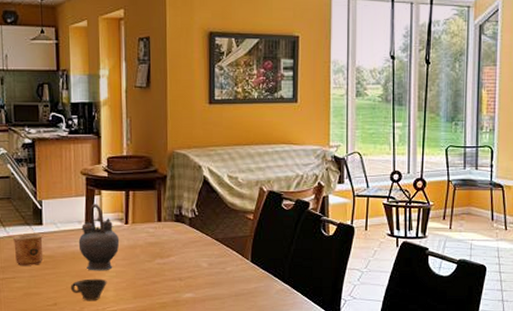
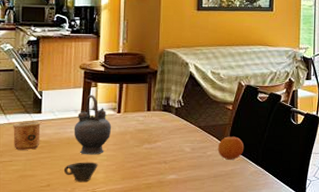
fruit: none [238,250,269,276] -> present [217,136,245,160]

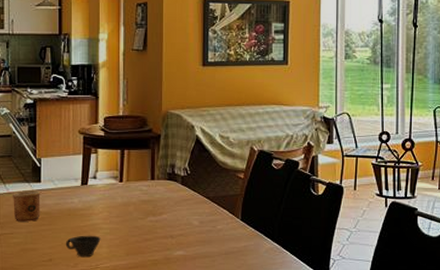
teapot: present [73,95,112,155] -> none [74,162,114,228]
fruit: present [217,136,245,160] -> none [228,208,258,235]

